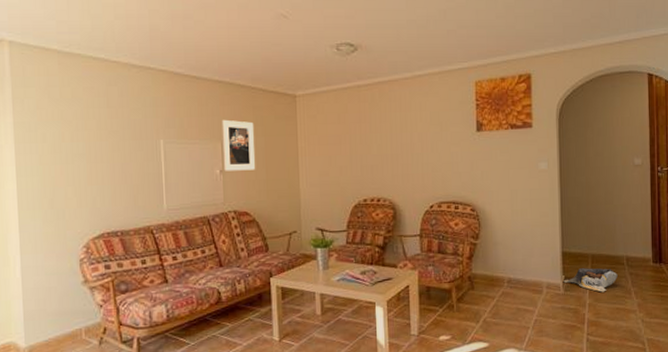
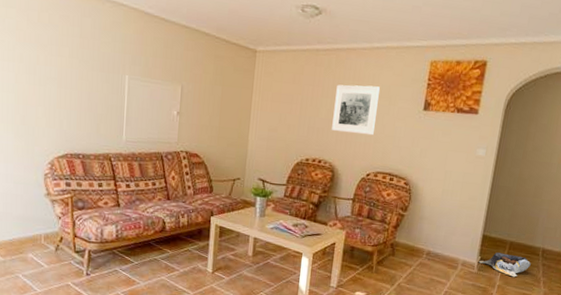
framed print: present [221,119,256,171] -> none [181,64,214,117]
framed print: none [384,114,430,167] -> present [332,84,380,136]

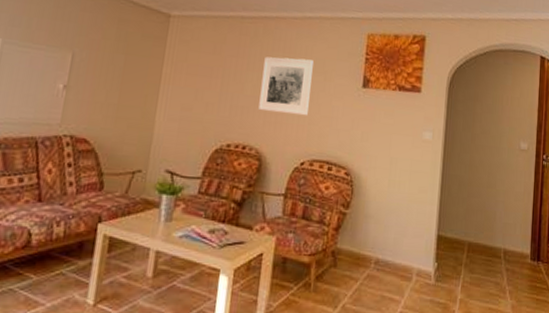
bag: present [479,252,531,277] -> none [436,257,494,288]

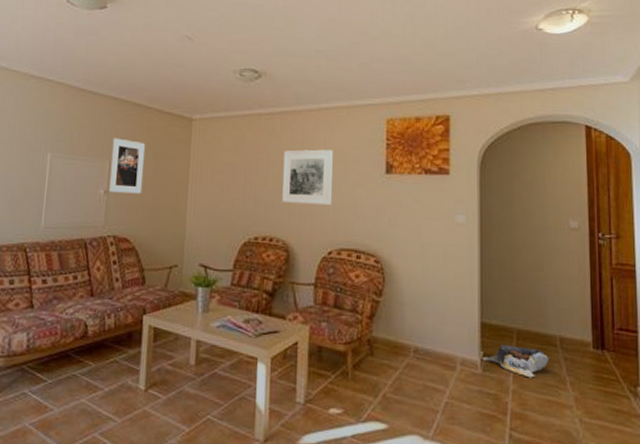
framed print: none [68,27,116,91] -> present [108,137,146,194]
bag: none [436,257,494,288] -> present [482,345,549,378]

